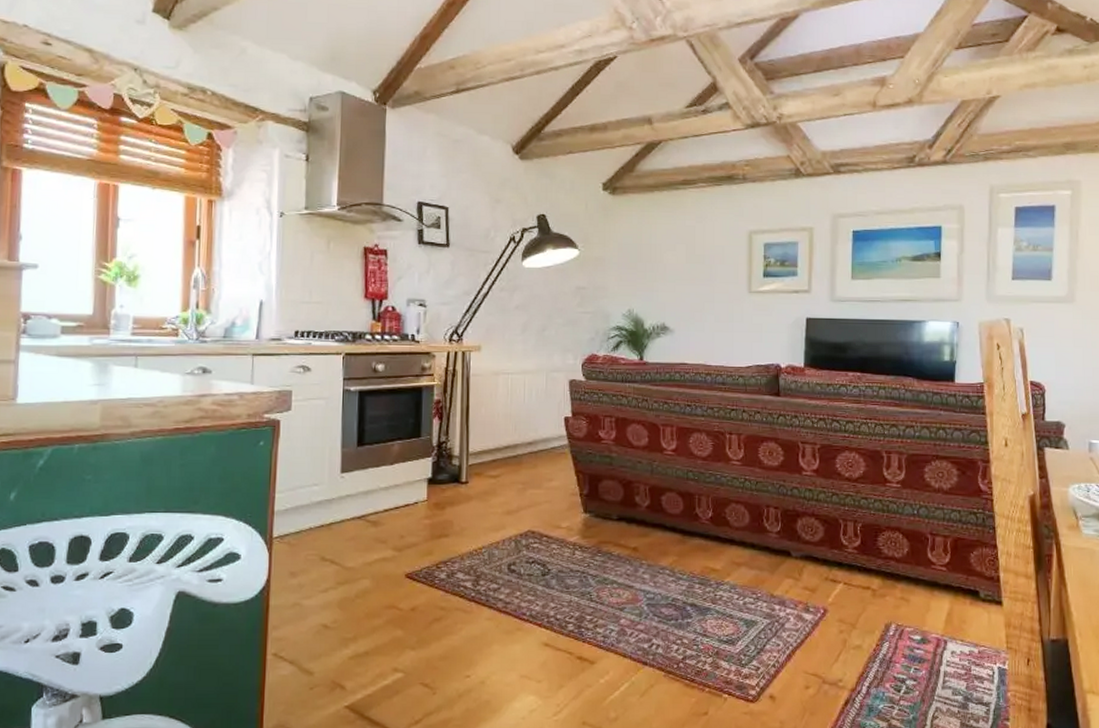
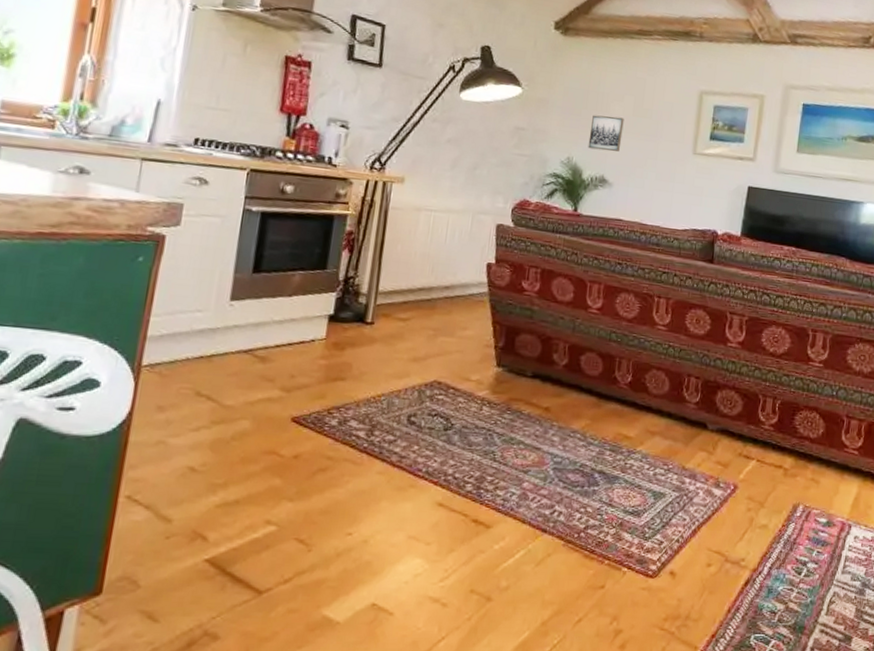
wall art: none [646,266,678,300] -> present [588,115,624,152]

